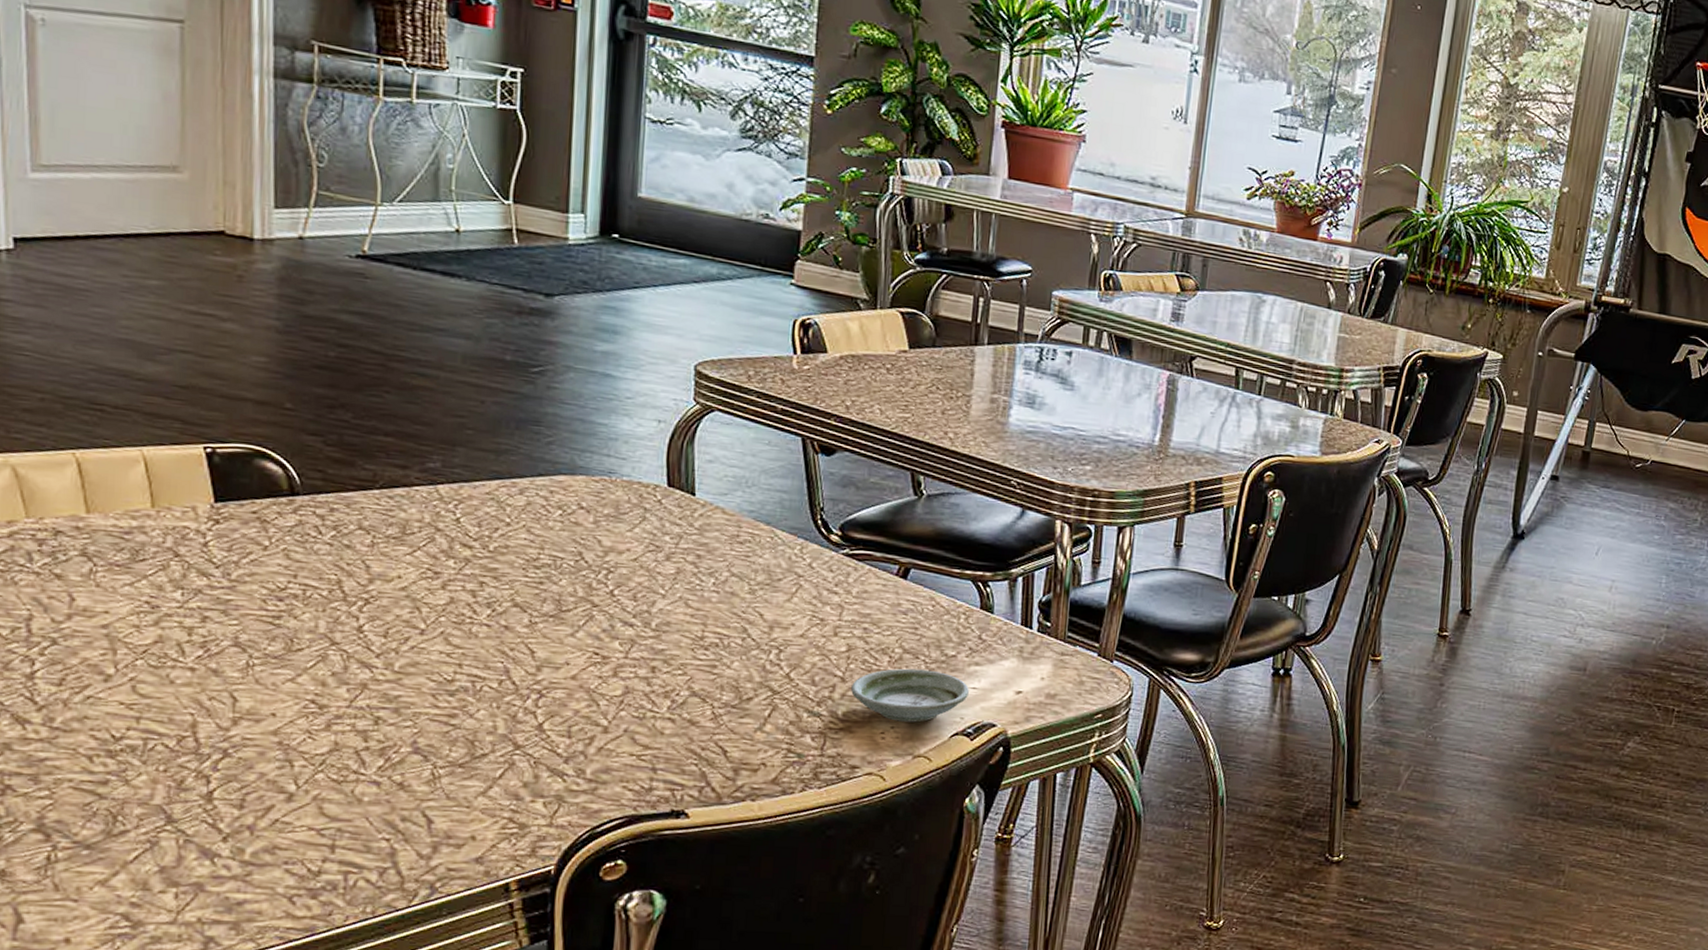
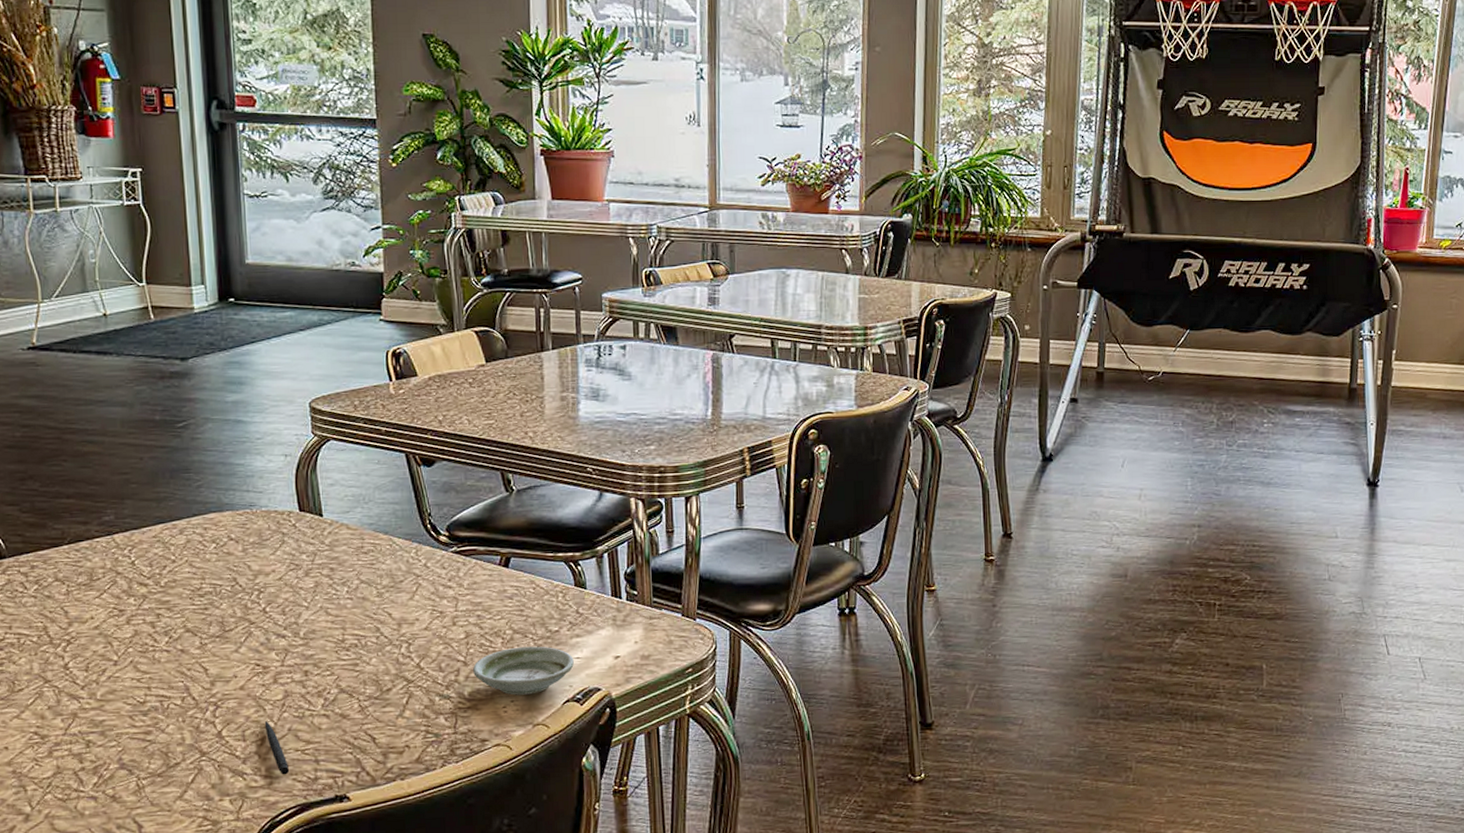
pen: none [596,718,620,781] -> present [264,721,290,775]

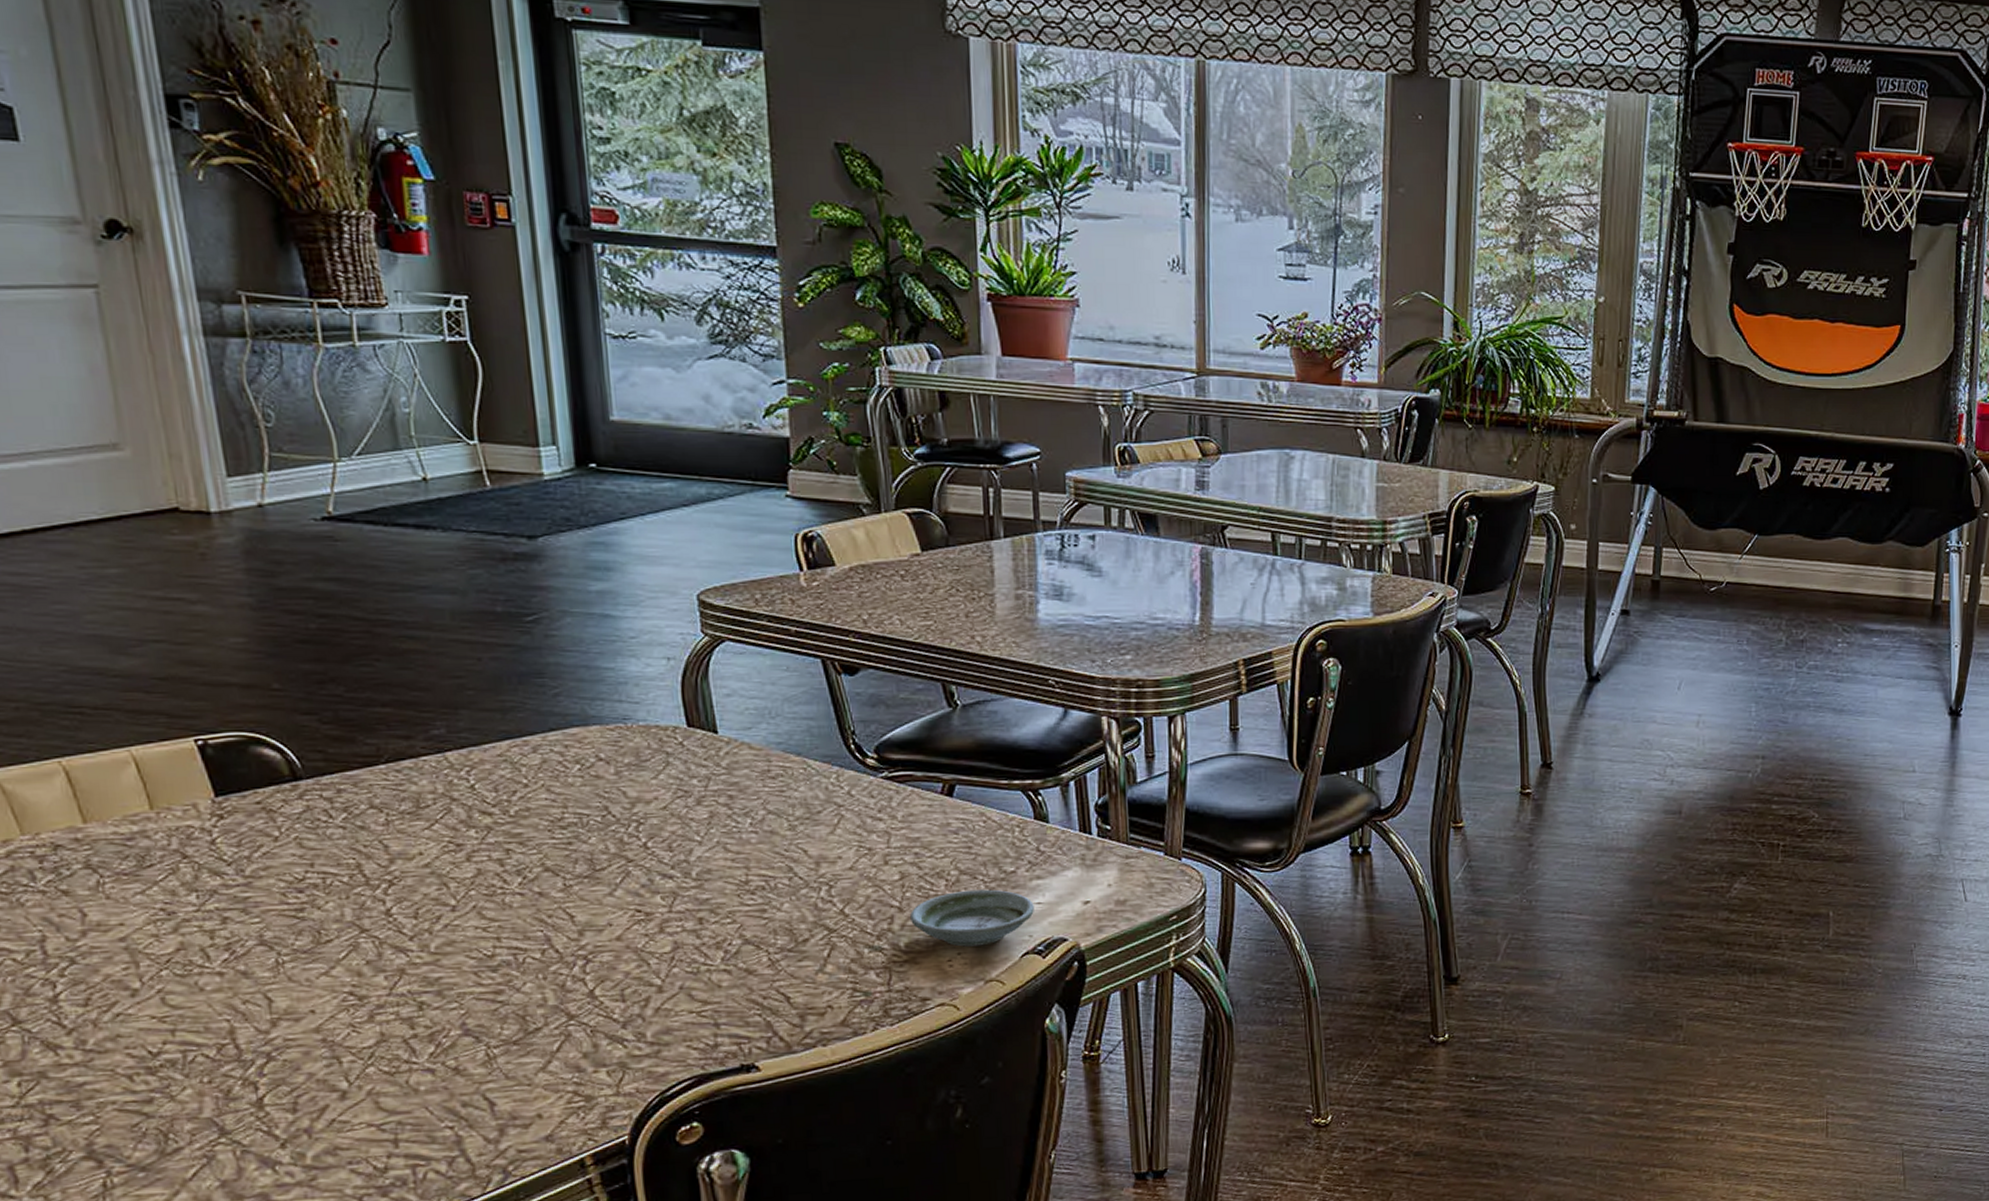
pen: present [264,721,290,775] -> none [649,978,683,1042]

